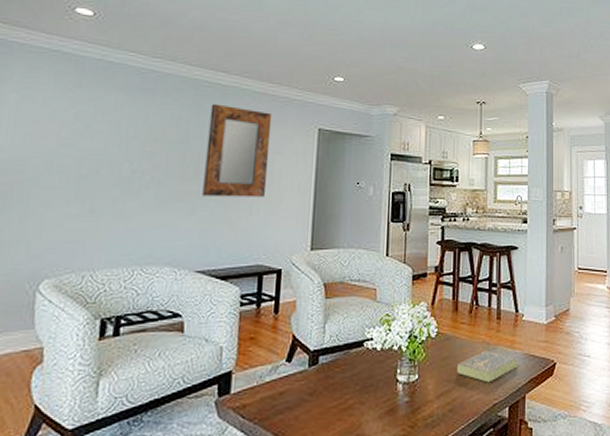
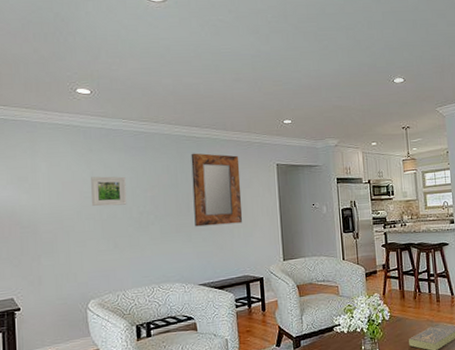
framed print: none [69,119,121,159] -> present [91,176,127,207]

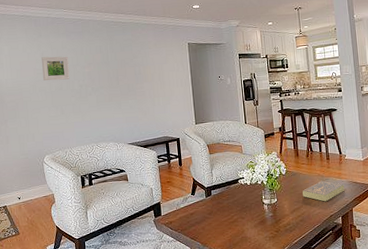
home mirror: present [191,153,242,227] -> none [118,35,161,97]

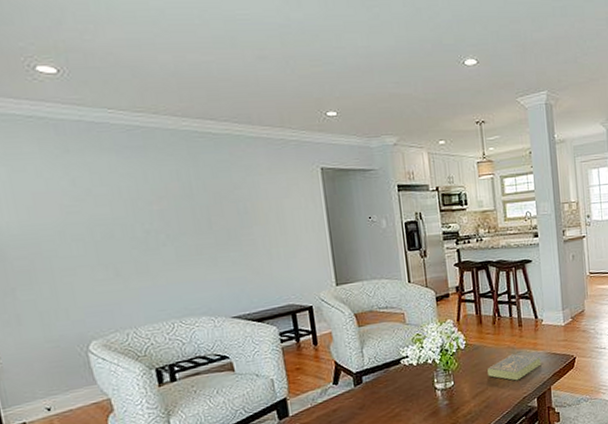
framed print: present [41,56,70,81] -> none [72,184,127,224]

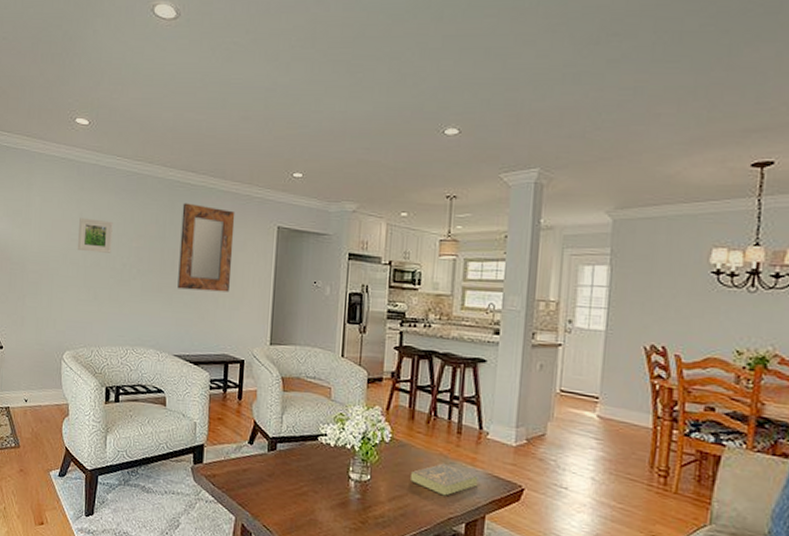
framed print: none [72,184,127,224] -> present [78,218,113,253]
home mirror: none [207,154,281,248] -> present [177,203,235,292]

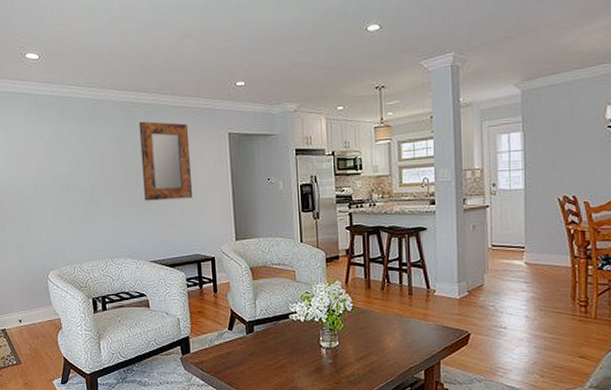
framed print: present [78,218,113,253] -> none [44,146,79,178]
book: present [411,463,478,496] -> none [373,322,431,350]

